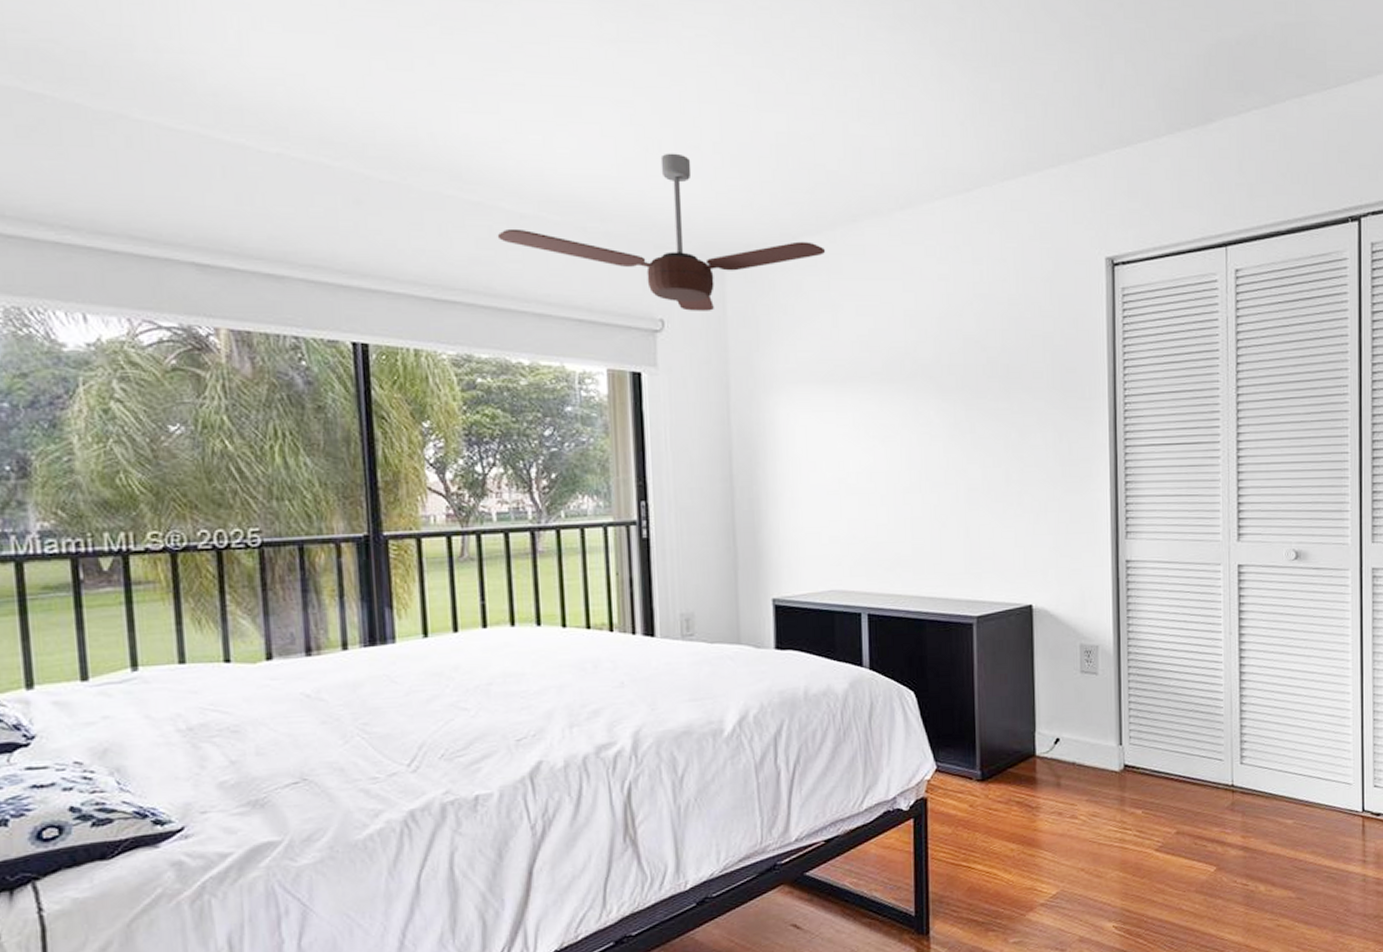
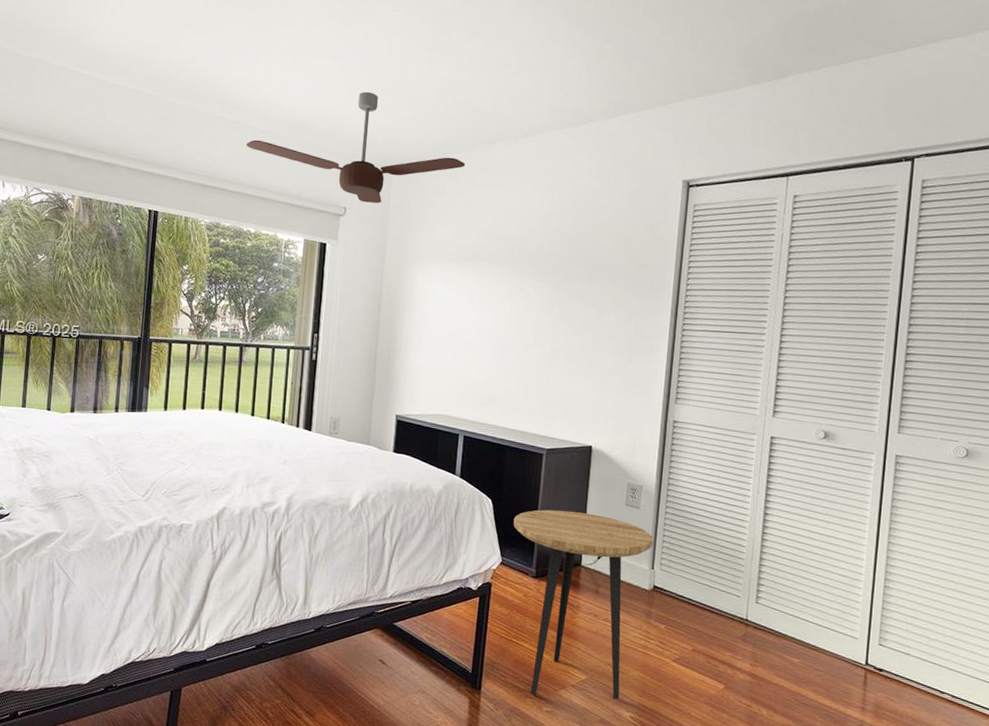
side table: none [945,689,1118,926] -> present [513,509,654,700]

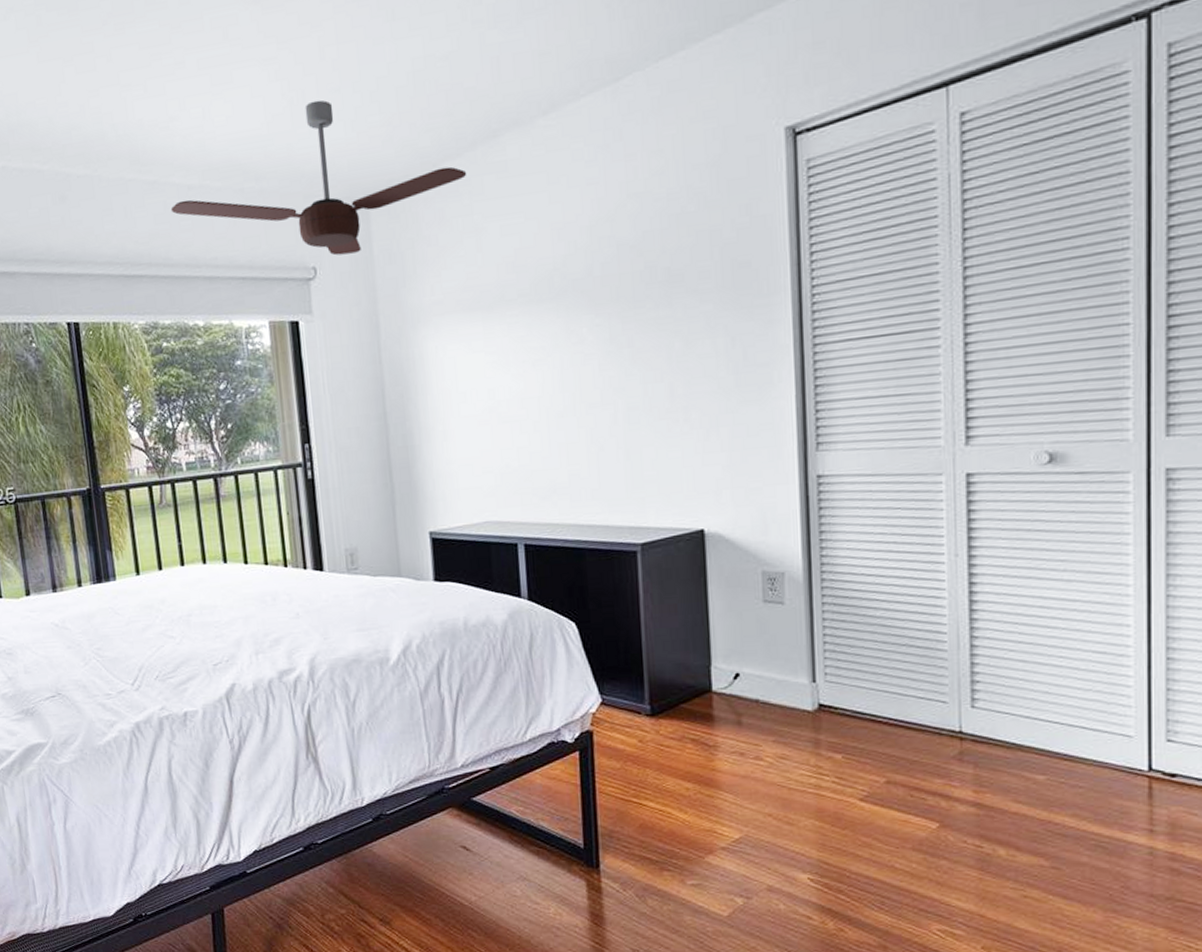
side table: present [513,509,654,700] -> none [609,620,810,865]

